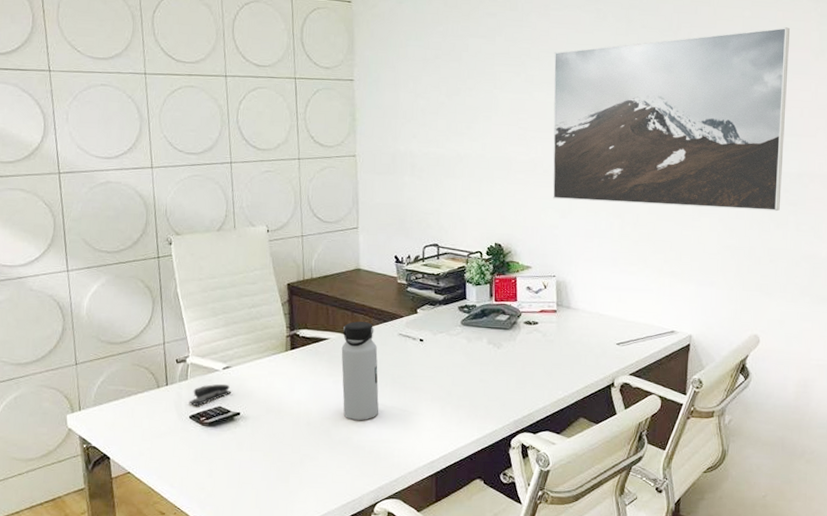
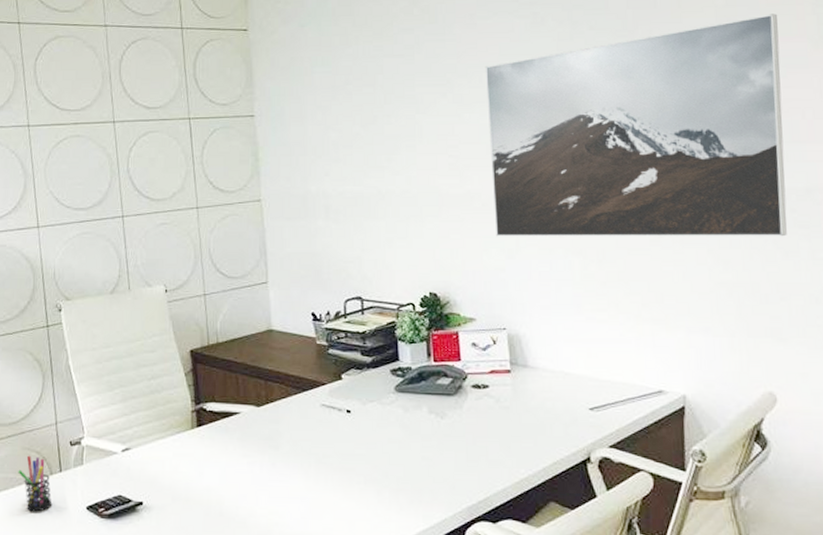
pen holder: none [127,370,159,420] -> present [18,455,53,512]
stapler: present [189,383,232,407] -> none [85,468,133,496]
water bottle: present [341,321,379,420] -> none [255,391,303,509]

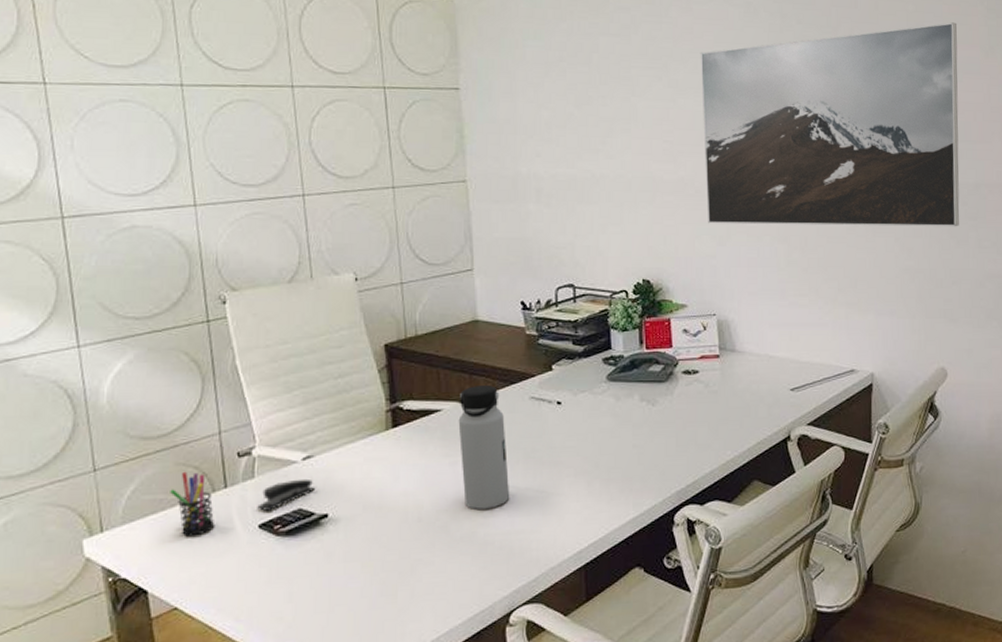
stapler: none [85,468,133,496] -> present [257,478,316,512]
water bottle: none [255,391,303,509] -> present [458,385,510,509]

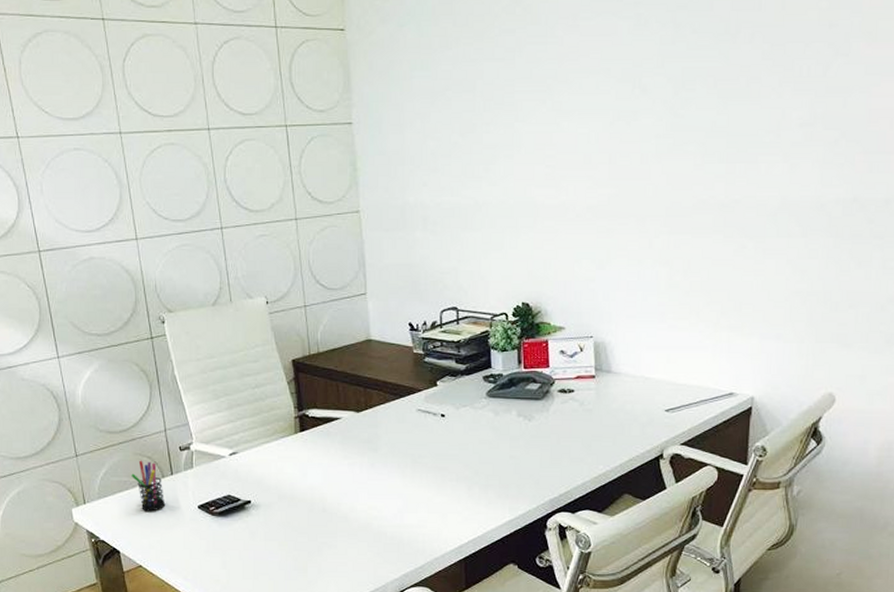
stapler: present [257,478,316,512] -> none [196,471,240,496]
water bottle: present [458,385,510,509] -> none [355,398,400,504]
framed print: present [700,22,960,227] -> none [585,17,878,248]

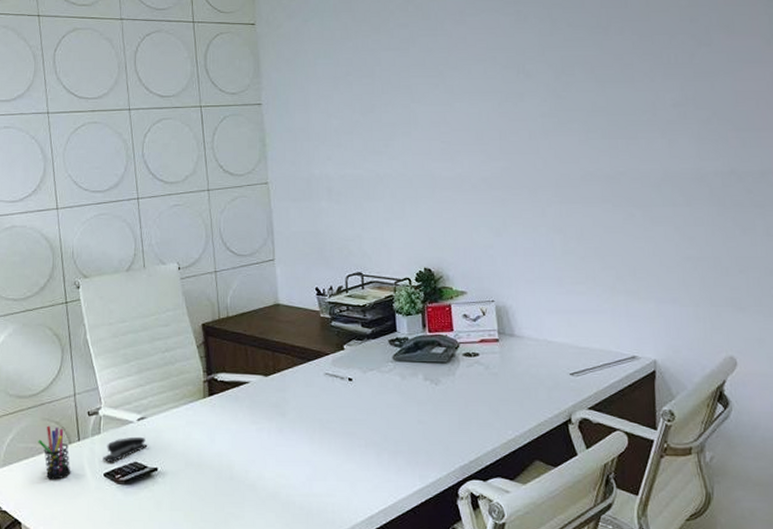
stapler: none [196,471,240,496] -> present [103,436,148,463]

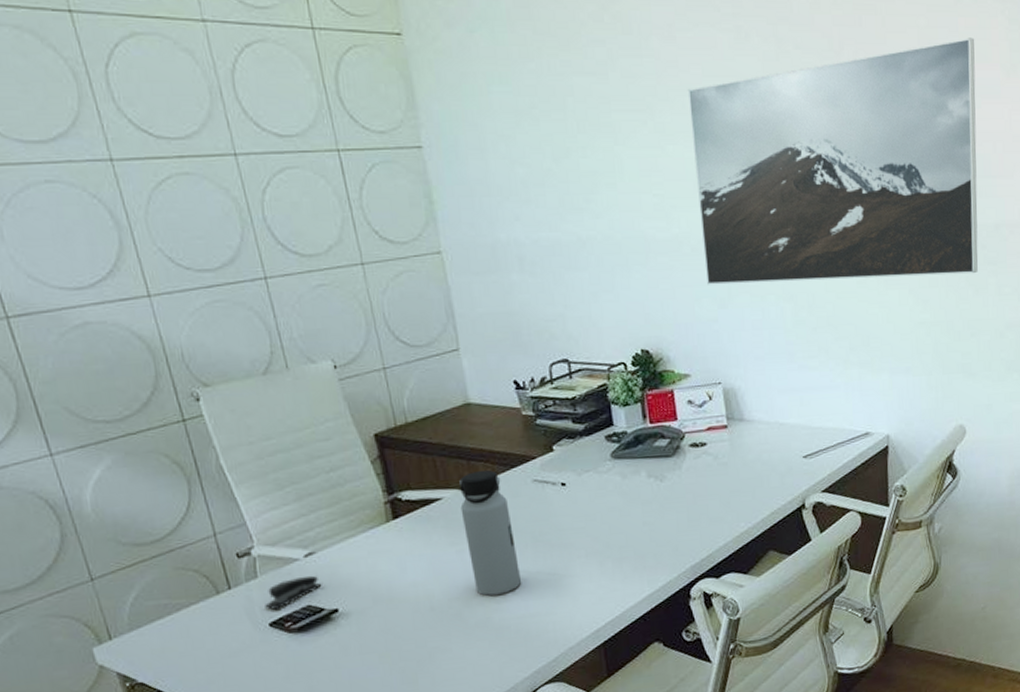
pen holder: present [38,425,71,480] -> none [173,575,225,639]
water bottle: none [263,362,308,472] -> present [459,470,522,596]
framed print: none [473,13,744,216] -> present [687,37,978,285]

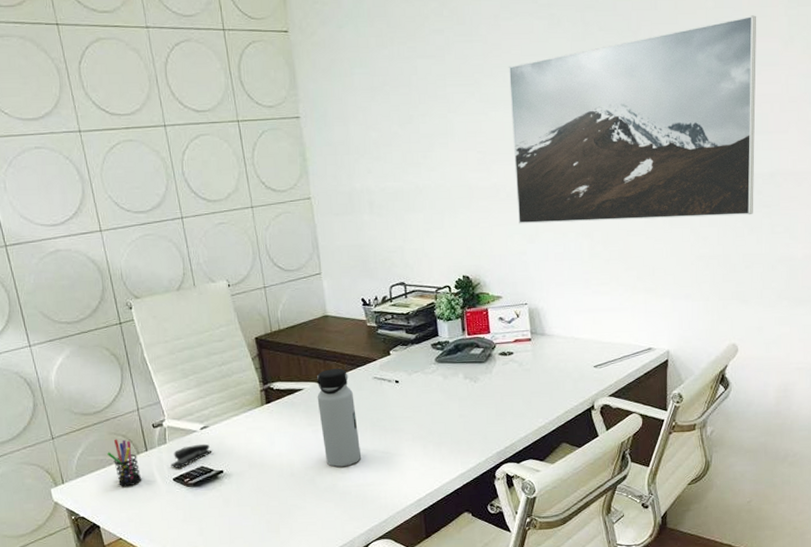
pen holder: none [173,575,225,639] -> present [107,439,142,487]

